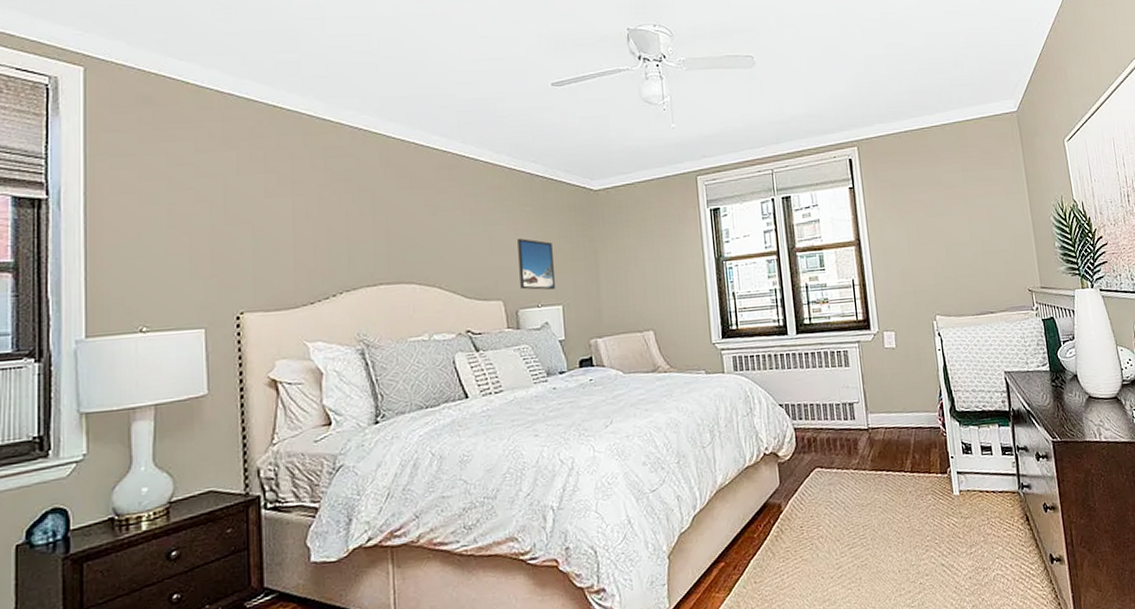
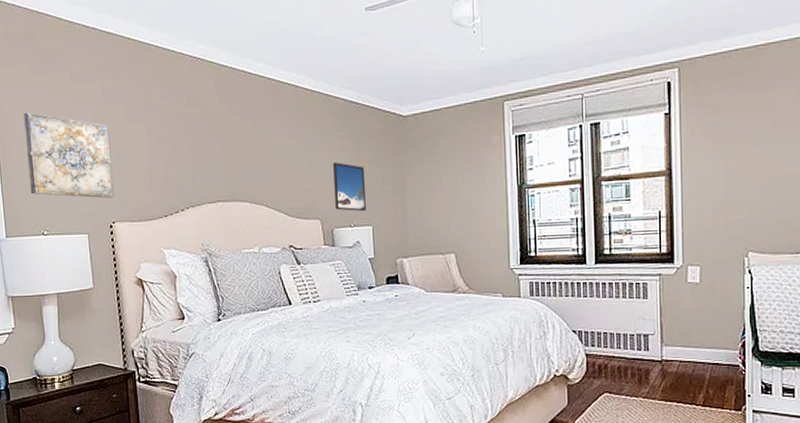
wall art: none [126,186,244,285] -> present [24,112,114,199]

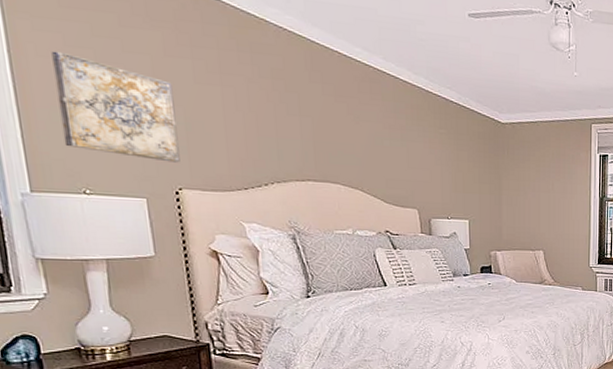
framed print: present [333,162,366,212] -> none [432,157,463,206]

